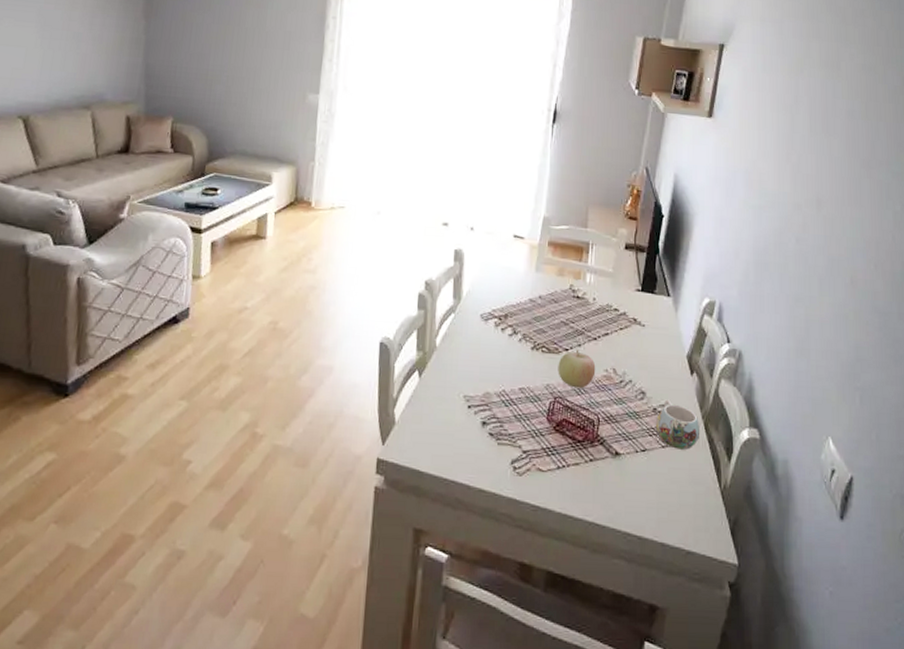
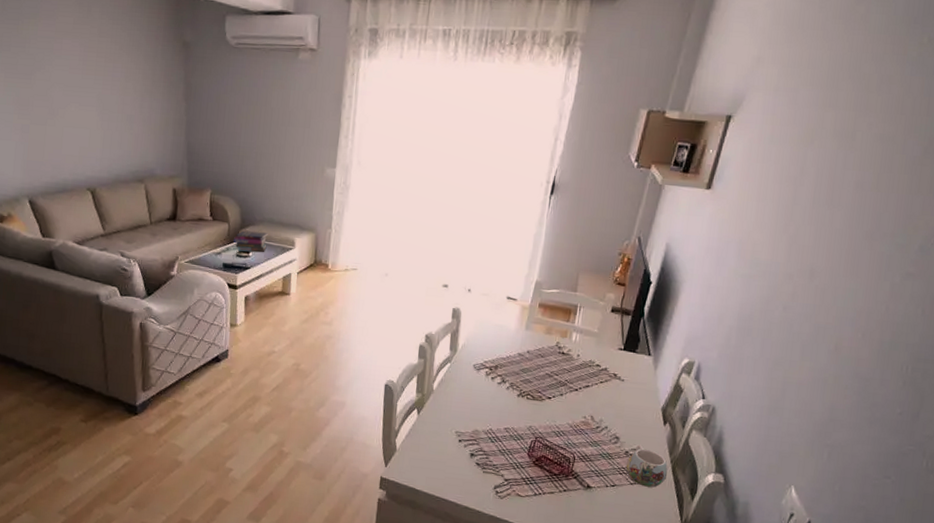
books: none [199,164,241,190] -> present [234,231,268,253]
fruit: present [558,350,596,389] -> none [540,398,575,431]

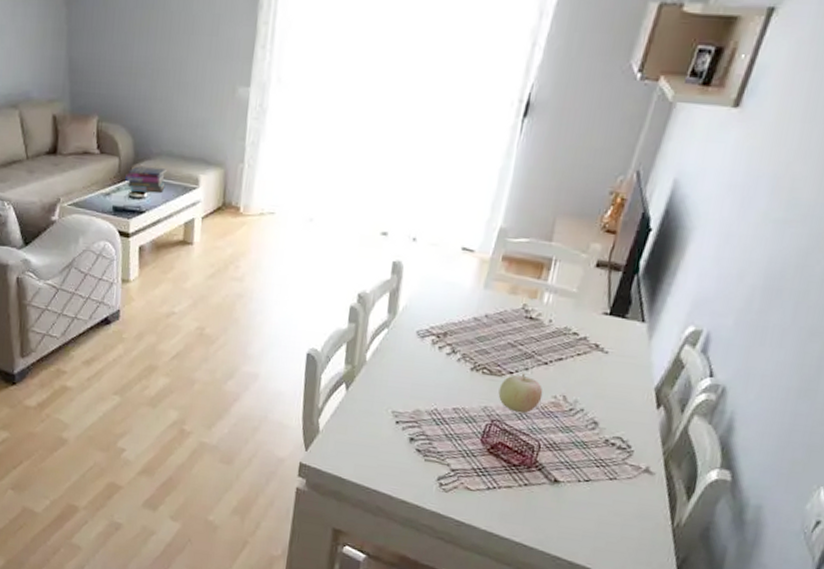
fruit: none [540,398,575,431] -> present [498,373,543,414]
mug: present [625,444,668,488] -> none [604,432,659,485]

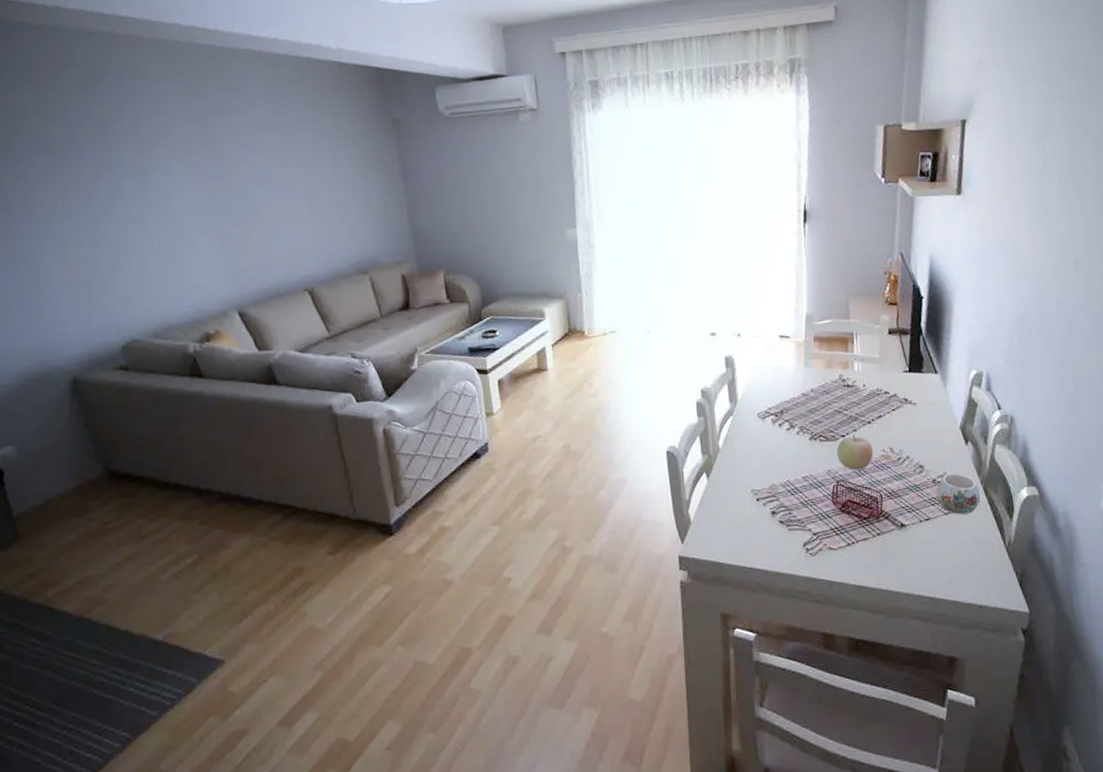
books: present [125,166,167,193] -> none [477,307,514,333]
mug: none [604,432,659,485] -> present [935,470,981,514]

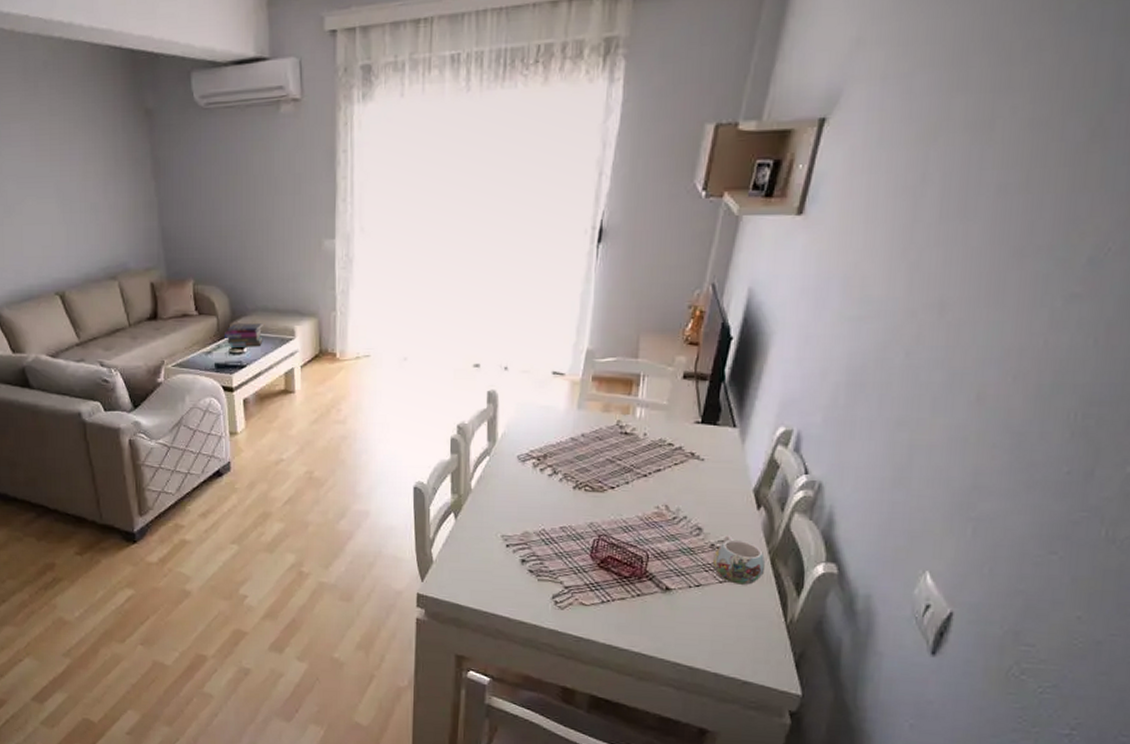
books: none [477,307,514,333] -> present [225,323,263,349]
fruit: present [836,434,874,470] -> none [602,487,646,526]

